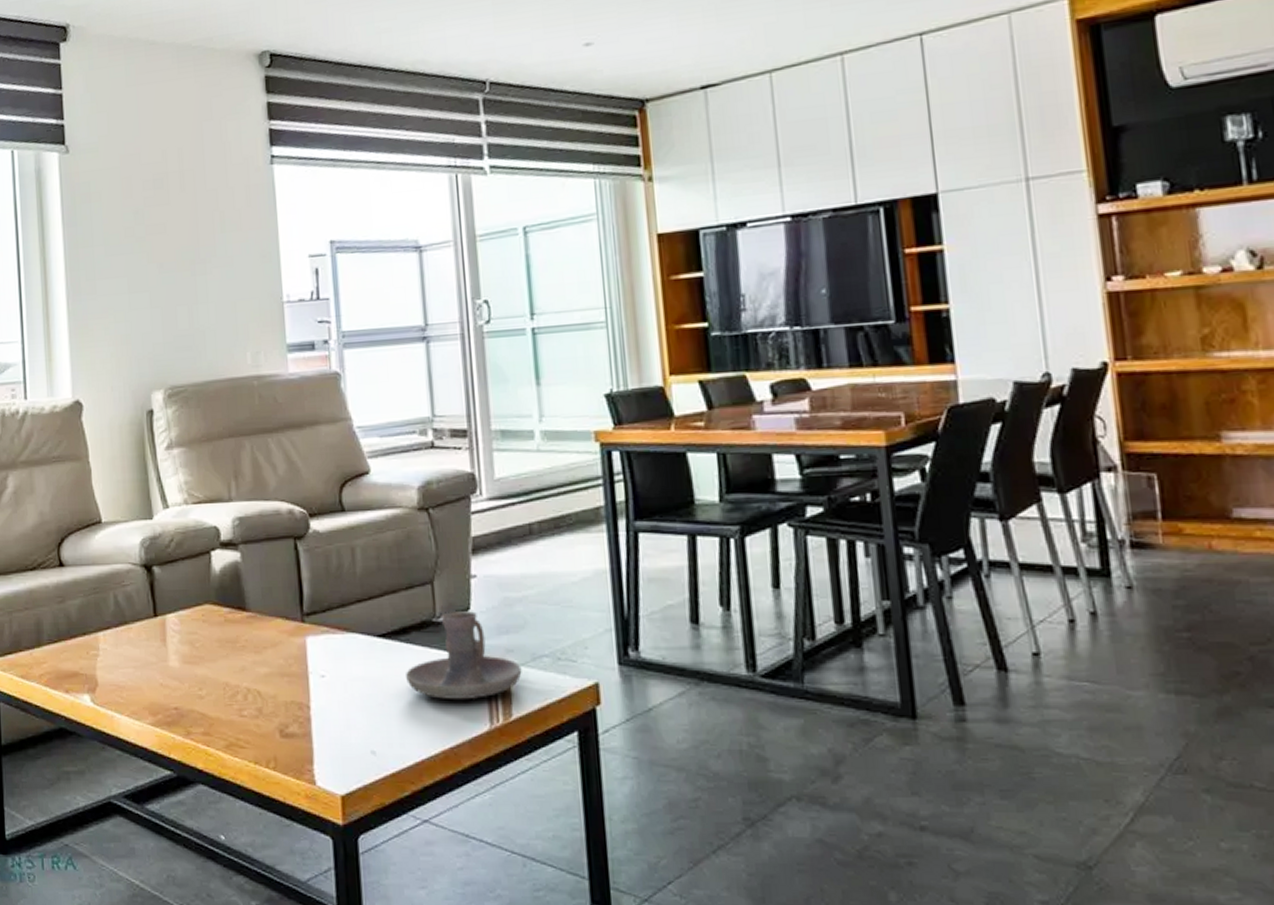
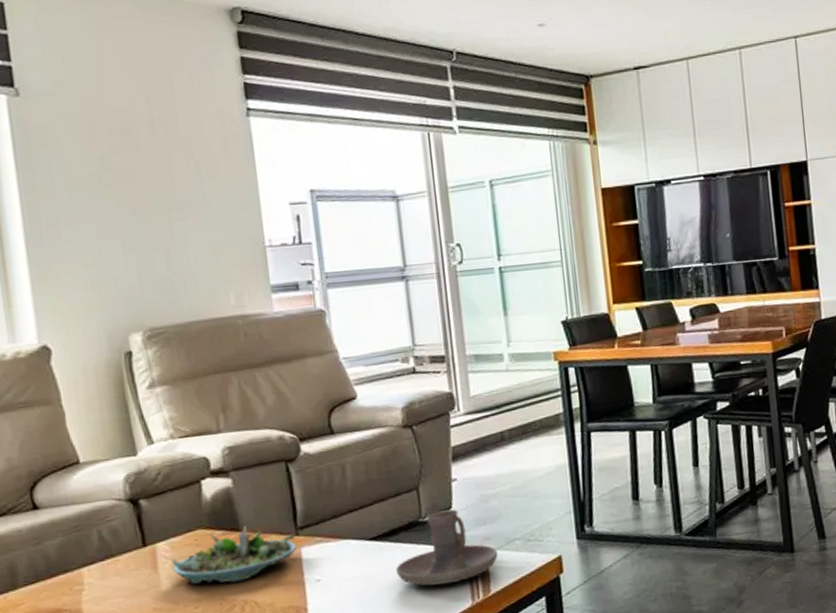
succulent planter: none [180,605,302,667] -> present [172,525,296,585]

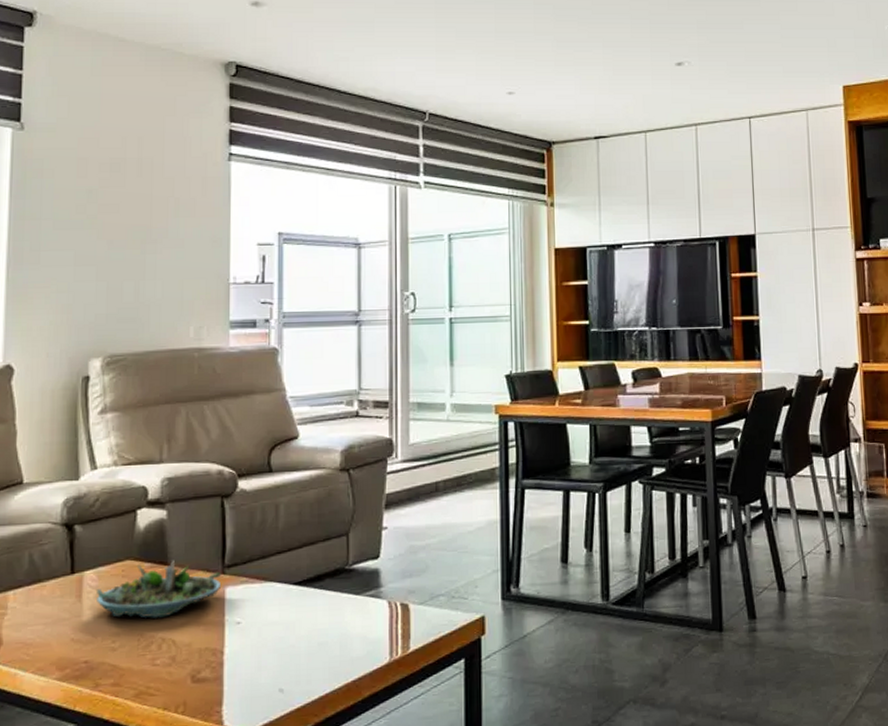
candle holder: present [396,509,498,586] -> none [317,559,421,638]

